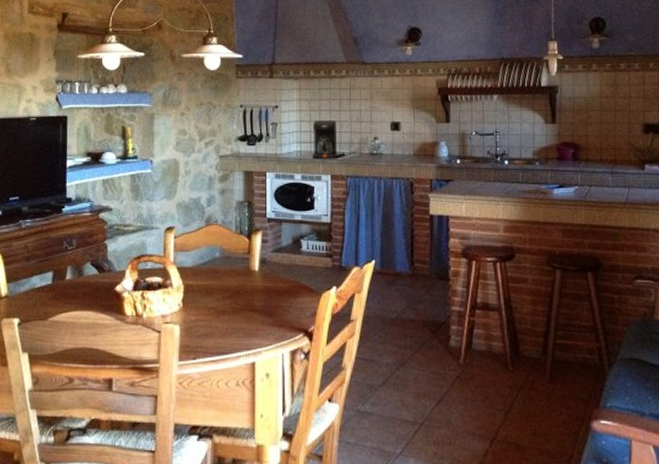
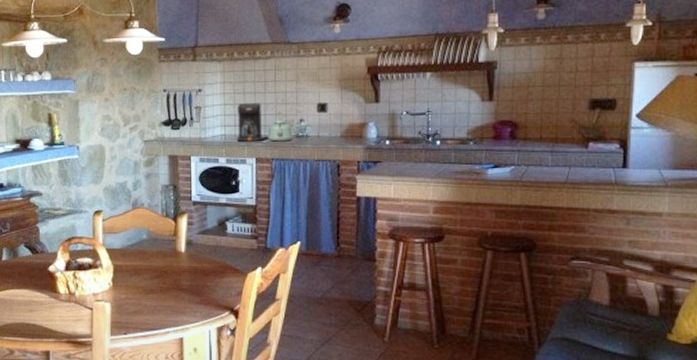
kettle: none [342,129,367,159] -> present [267,111,293,142]

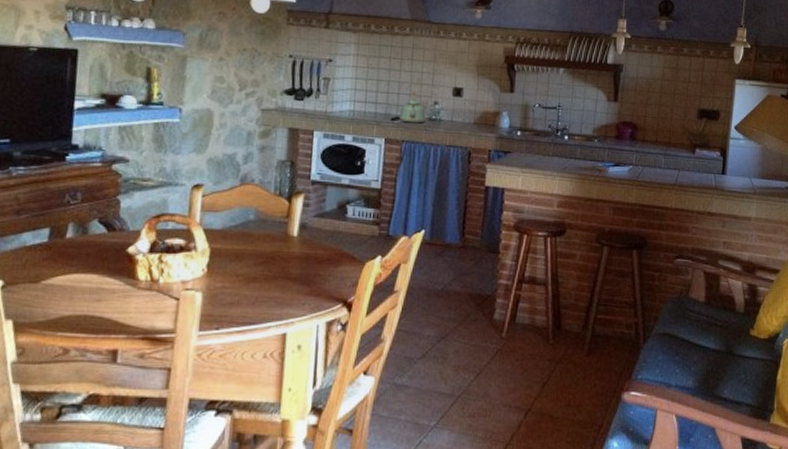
coffee maker: present [237,103,263,142] -> none [367,79,395,121]

